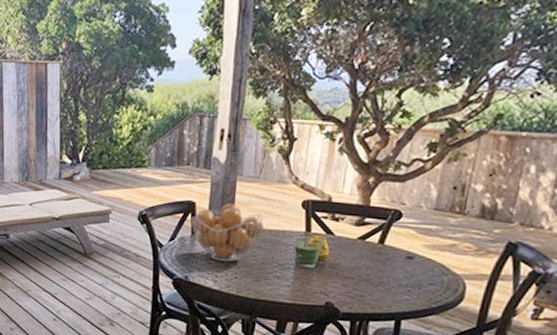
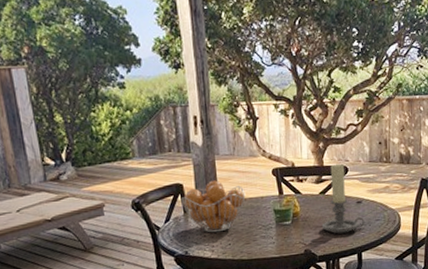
candle holder: none [353,205,413,293] -> present [321,163,365,234]

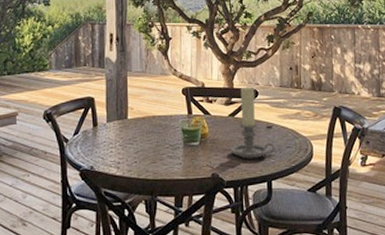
fruit basket: present [181,180,246,233] -> none [91,96,155,149]

